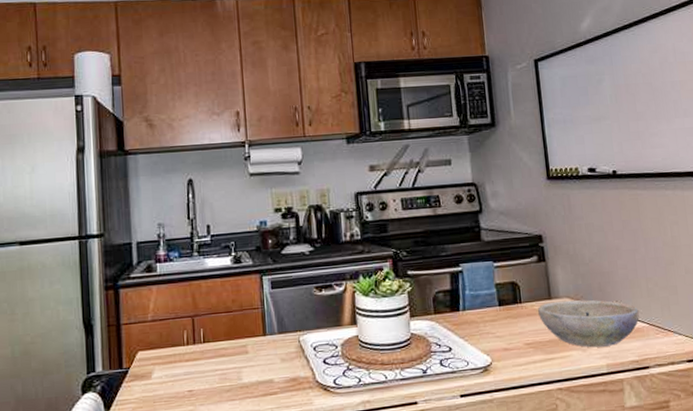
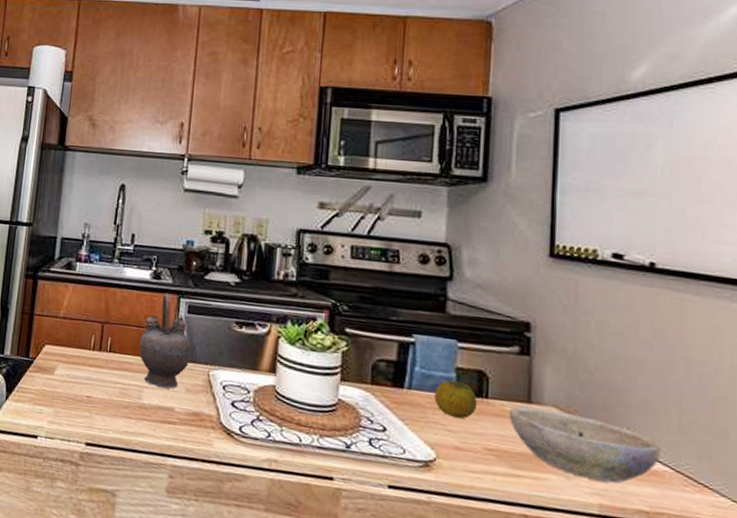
teapot: none [231,274,280,364] -> present [139,293,192,389]
fruit: none [483,295,515,325] -> present [434,380,478,419]

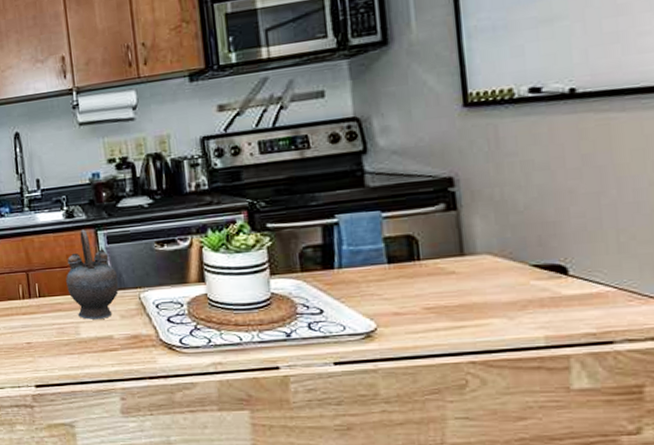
fruit: present [434,380,478,419] -> none [365,250,411,285]
bowl: present [508,406,660,483] -> none [442,256,602,316]

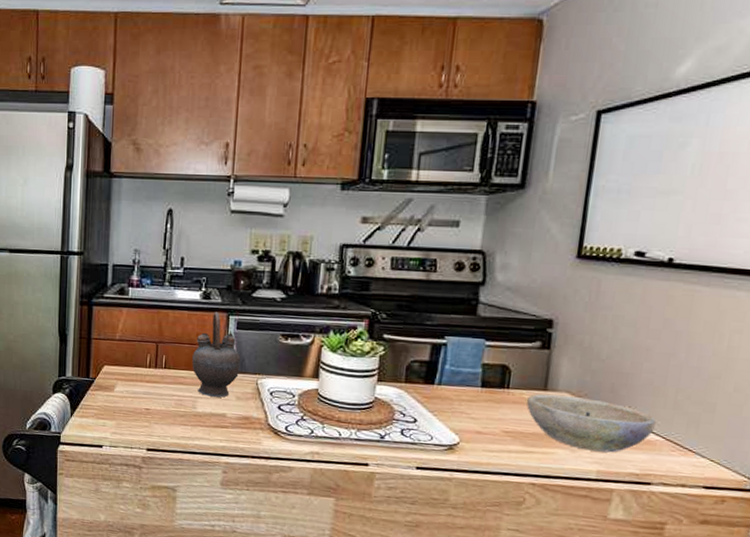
bowl: none [442,256,602,316] -> present [526,393,656,453]

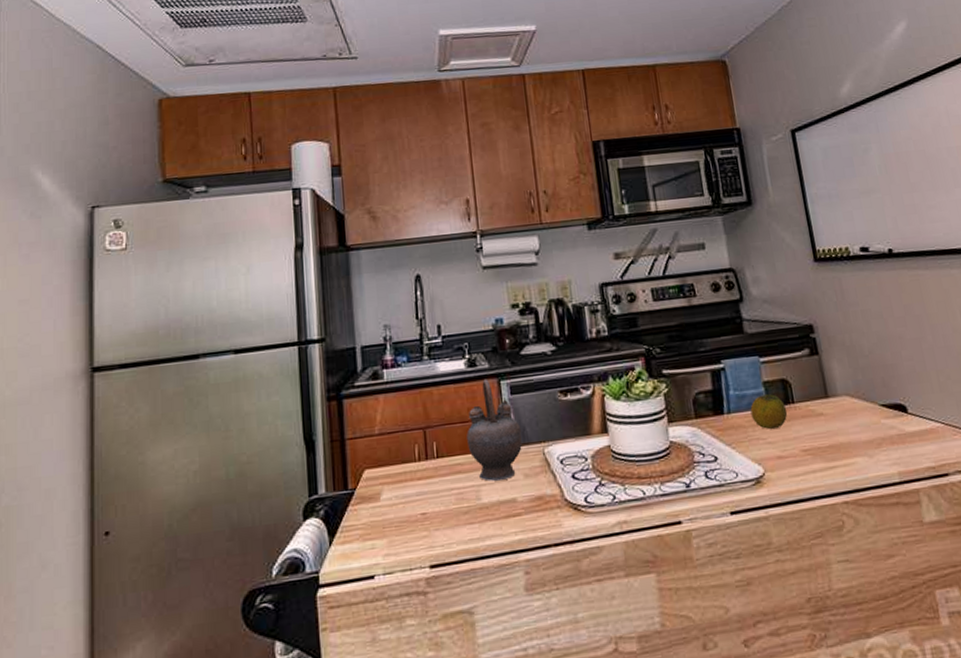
fruit: none [461,375,500,407] -> present [750,394,788,429]
bowl: present [526,393,656,453] -> none [813,397,933,453]

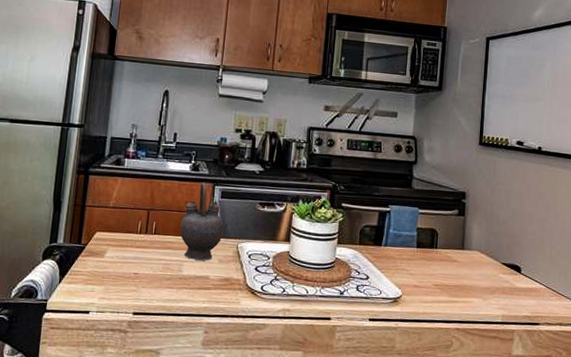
fruit: present [750,394,788,429] -> none [402,237,430,264]

